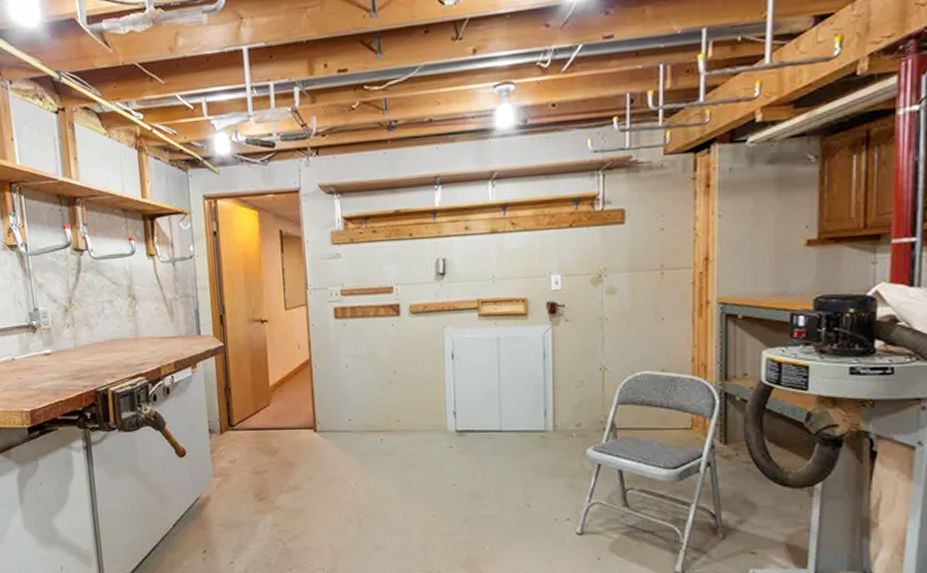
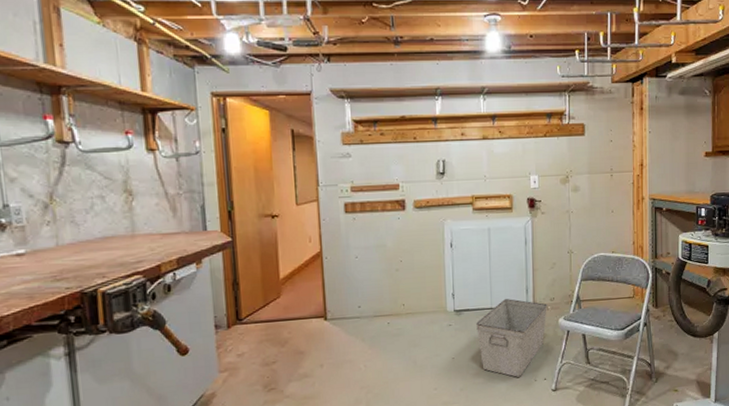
storage bin: none [482,421,572,514] -> present [476,299,547,377]

